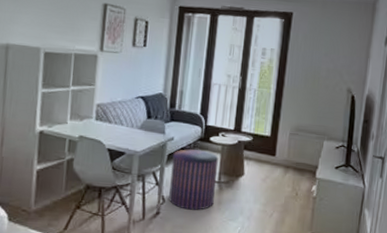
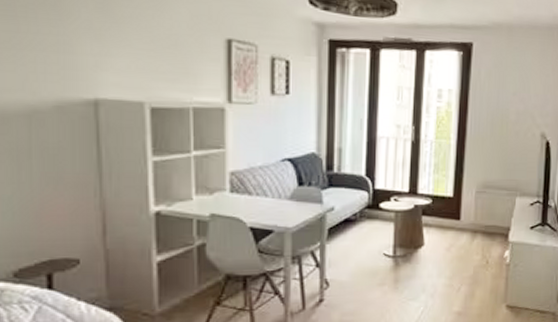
pouf: present [169,149,219,210] -> none [334,220,392,293]

